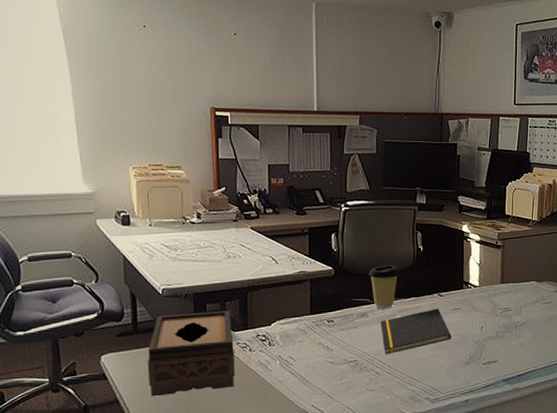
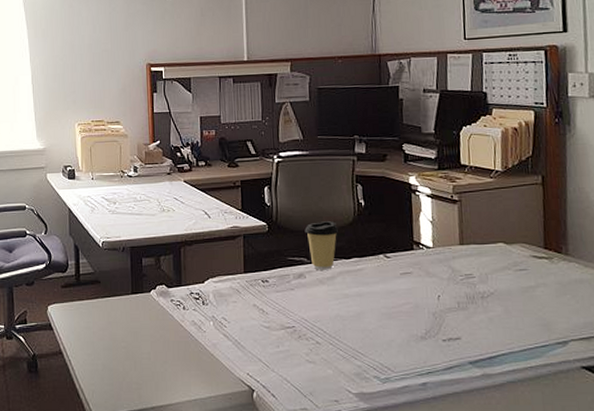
tissue box: present [148,311,235,397] -> none [89,266,169,351]
notepad: present [380,308,451,355] -> none [319,272,402,322]

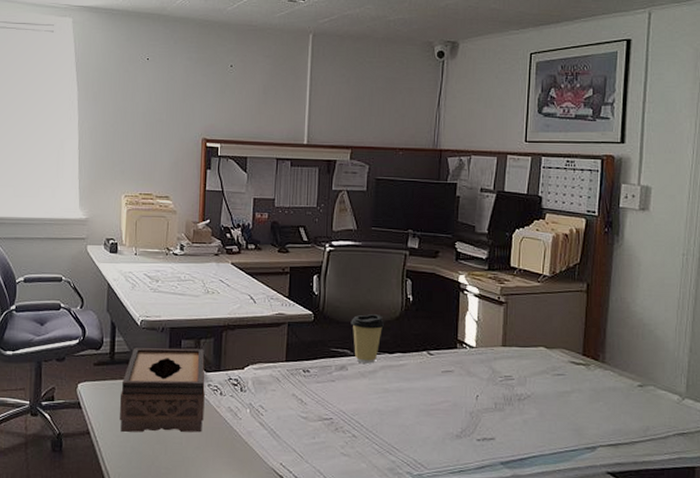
tissue box: none [89,266,169,351] -> present [120,348,205,433]

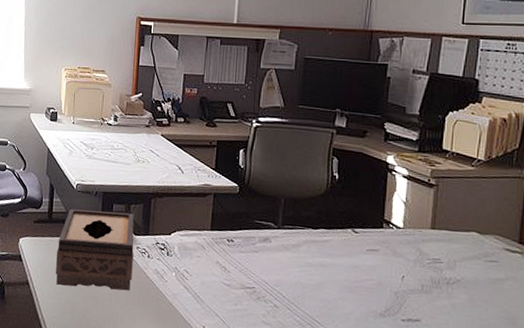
coffee cup: present [350,314,385,364] -> none [275,189,310,238]

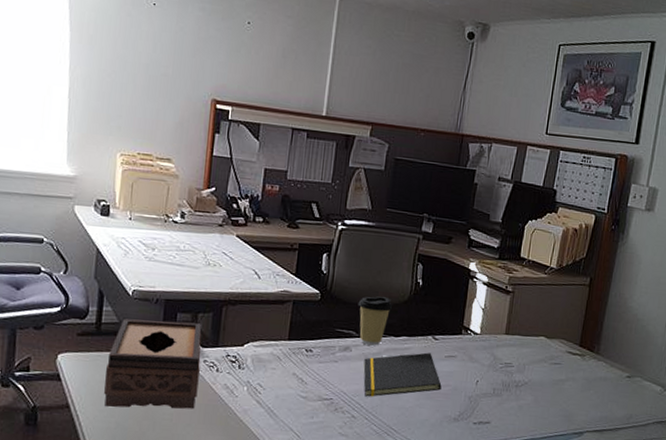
coffee cup: none [275,189,310,238] -> present [358,296,393,346]
notepad: none [283,245,365,288] -> present [363,352,442,397]

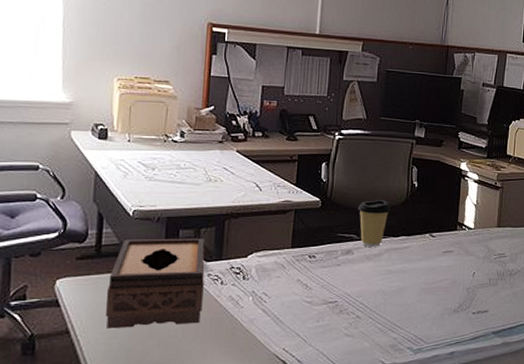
notepad: present [363,352,442,397] -> none [366,250,441,297]

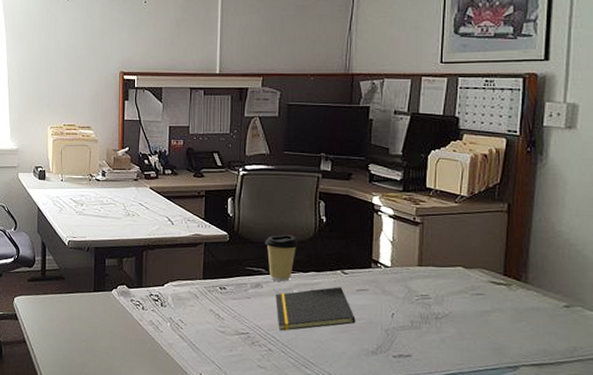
tissue box: present [106,238,205,329] -> none [52,265,128,344]
notepad: none [366,250,441,297] -> present [276,287,356,331]

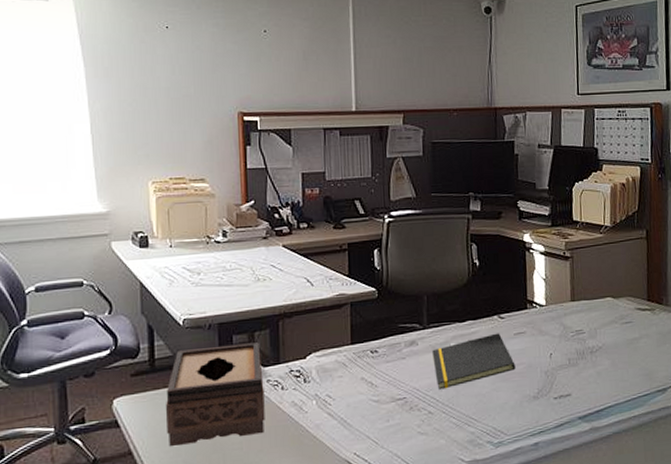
tissue box: none [52,265,128,344] -> present [166,342,265,447]
coffee cup: present [265,235,299,282] -> none [417,283,453,336]

